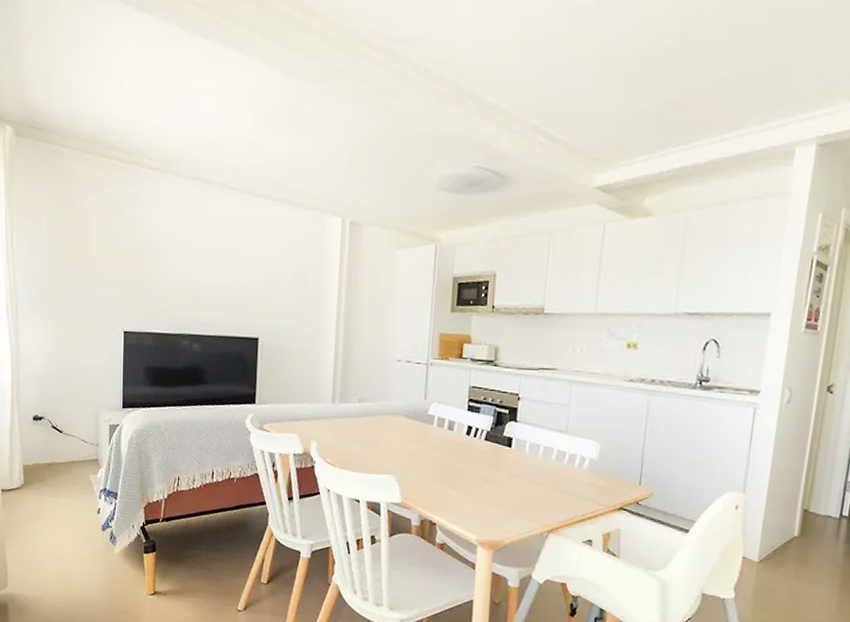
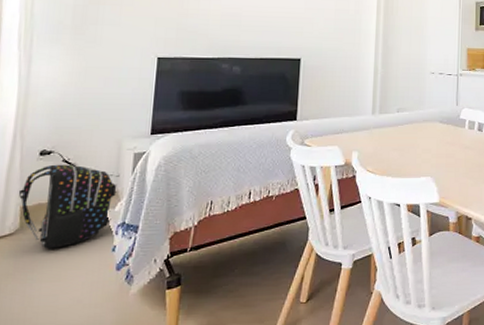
backpack: none [20,429,97,505] -> present [18,164,117,249]

